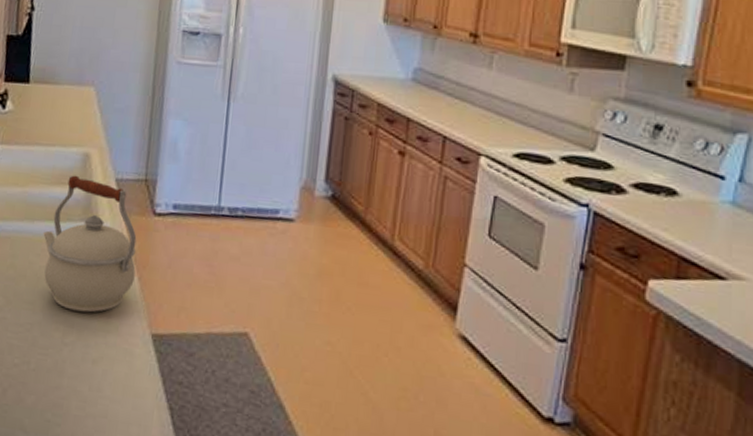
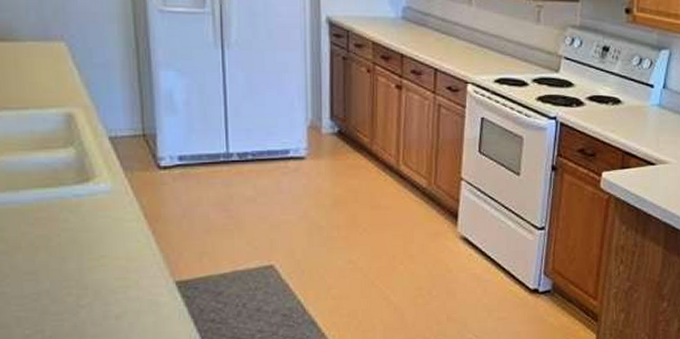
kettle: present [43,175,137,313] -> none [33,138,148,273]

